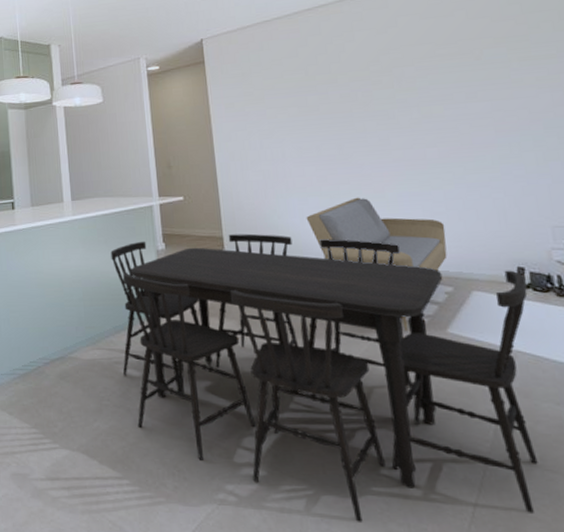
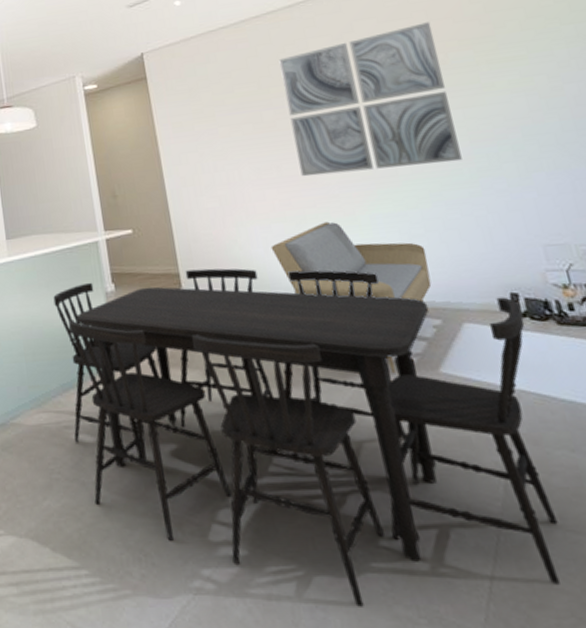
wall art: none [326,20,486,157] -> present [278,22,462,177]

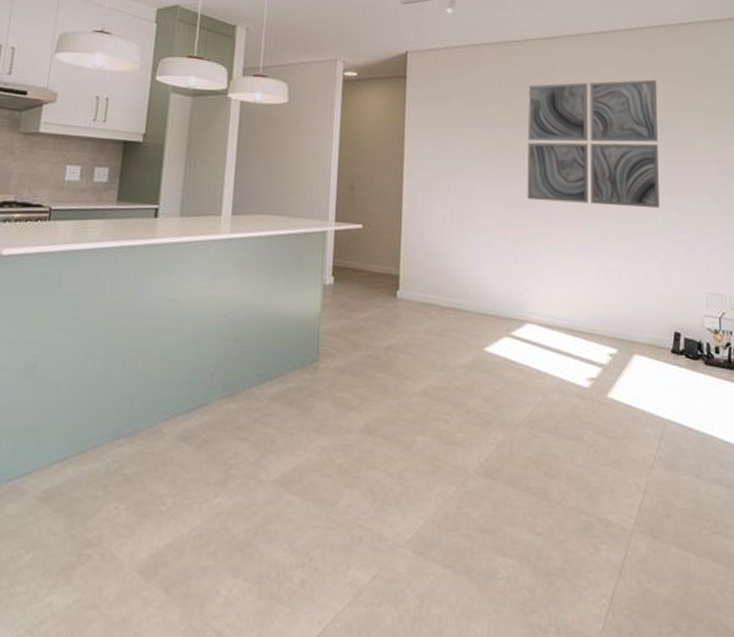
dining table: present [53,268,560,607] -> none [260,272,681,615]
sofa: present [270,221,432,374] -> none [487,245,616,395]

